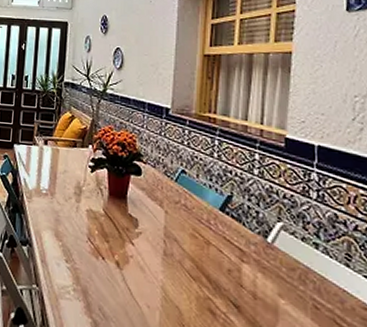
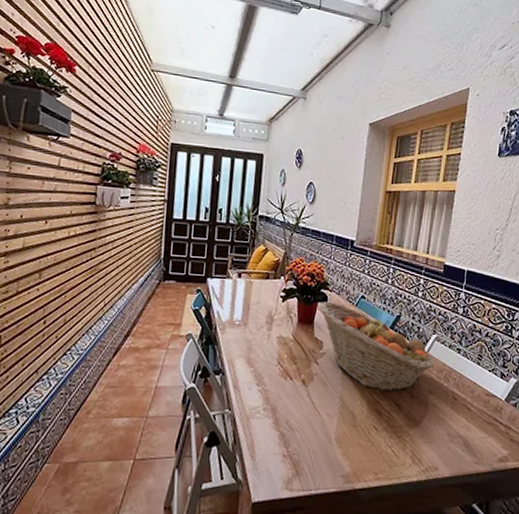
fruit basket: none [132,174,283,289] -> present [319,301,434,392]

